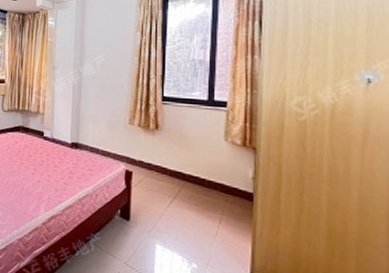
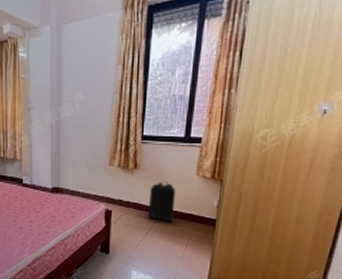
backpack: none [172,144,203,191] -> present [148,180,176,222]

